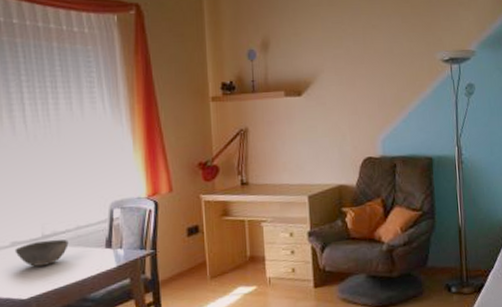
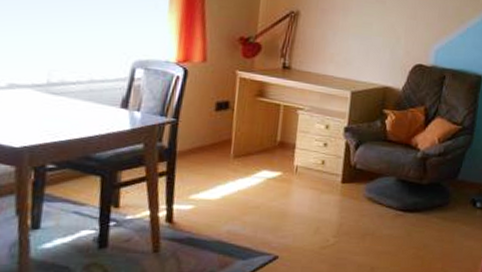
bowl: present [15,240,69,267] -> none [11,88,78,116]

